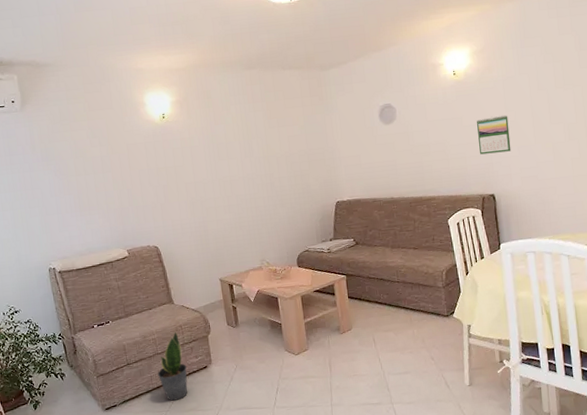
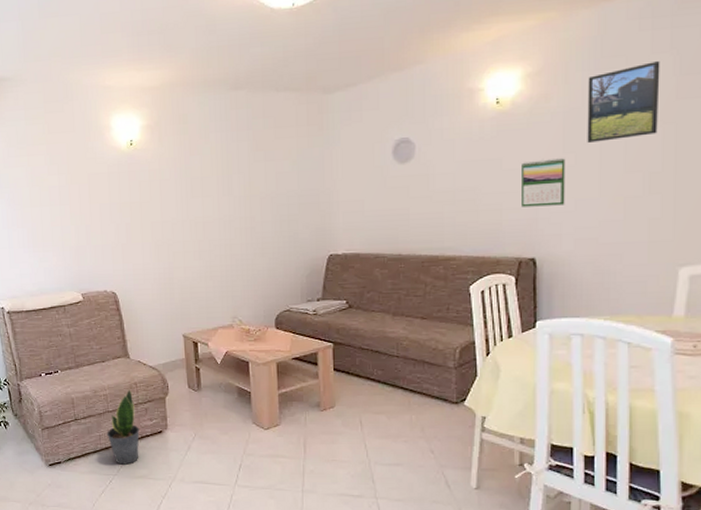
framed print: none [517,40,570,103] -> present [587,61,660,143]

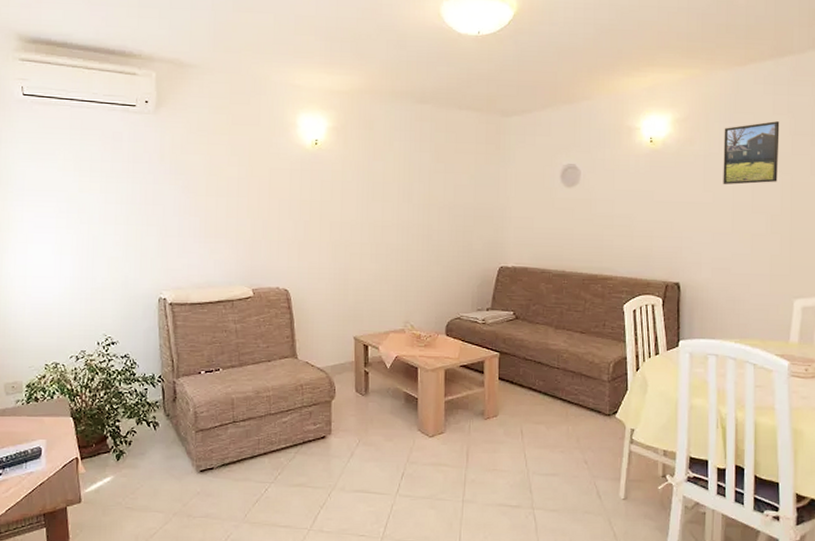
potted plant: present [106,389,140,465] -> none [266,391,302,472]
calendar: present [522,157,566,207] -> none [669,194,705,237]

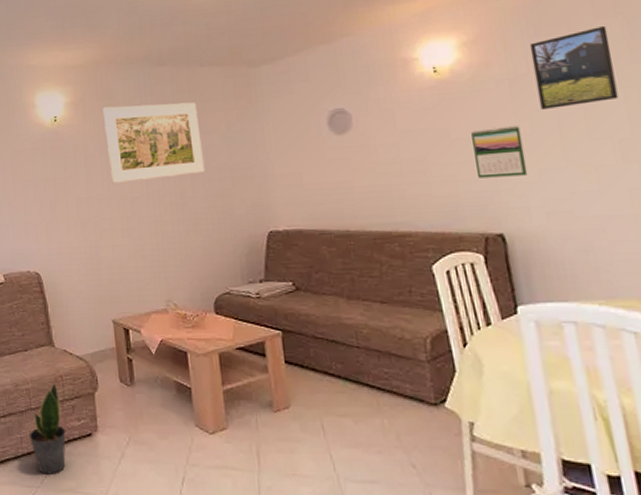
potted plant: none [266,391,302,472] -> present [29,383,66,475]
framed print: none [363,136,452,211] -> present [102,102,206,183]
calendar: none [669,194,705,237] -> present [471,125,528,178]

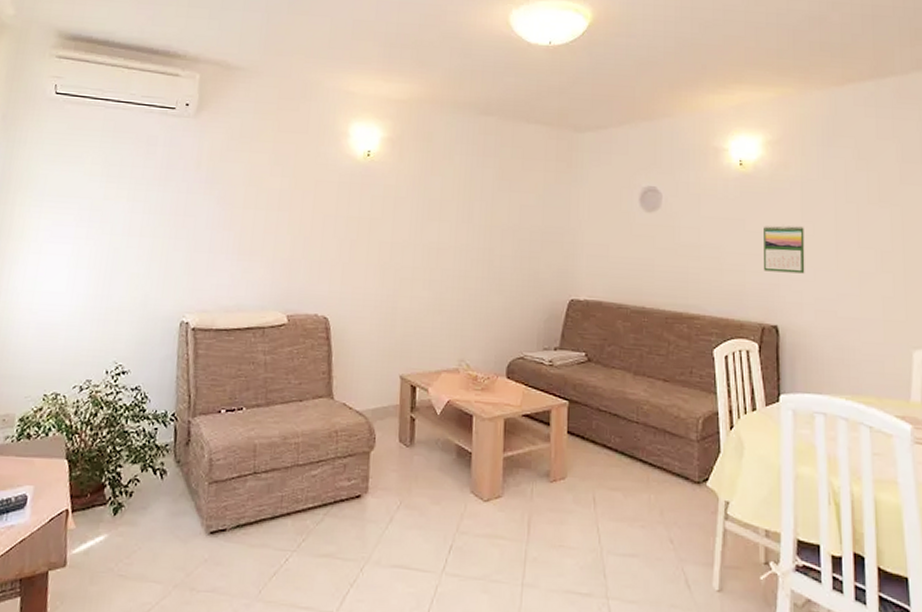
potted plant: present [29,383,66,475] -> none [291,438,333,538]
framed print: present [102,102,206,183] -> none [419,149,518,232]
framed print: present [529,26,619,109] -> none [822,146,886,215]

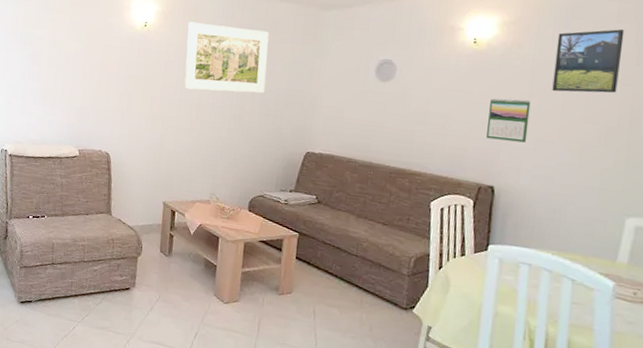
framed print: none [419,149,518,232] -> present [184,22,270,94]
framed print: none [822,146,886,215] -> present [552,29,625,93]

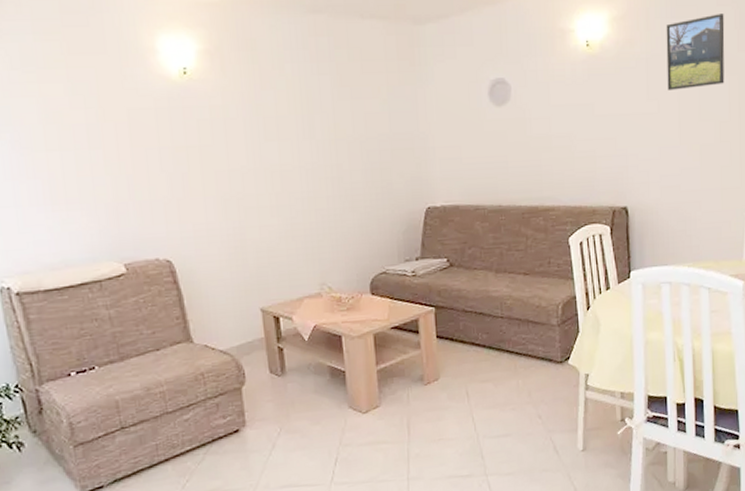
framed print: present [184,22,270,94] -> none [245,59,364,153]
calendar: present [486,98,531,143] -> none [612,104,651,155]

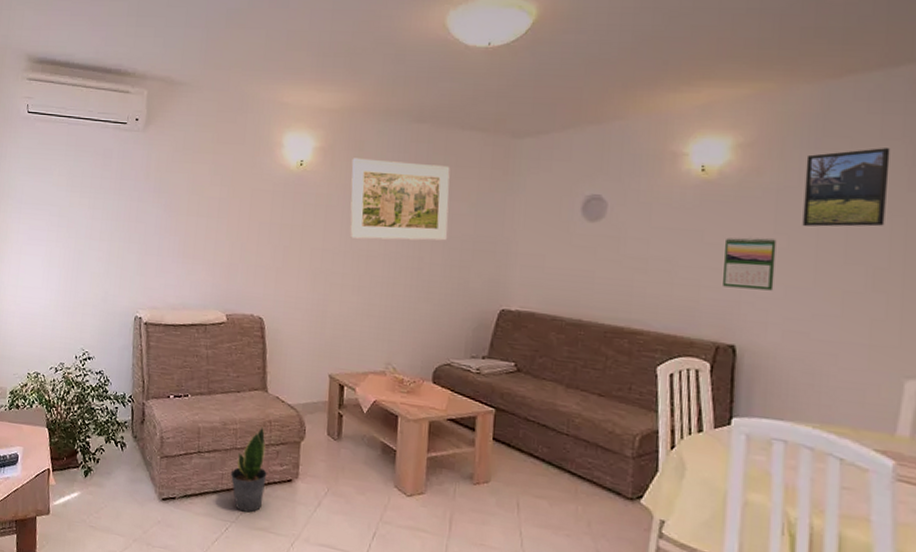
potted plant: none [166,382,210,478] -> present [230,427,267,513]
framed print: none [245,59,364,153] -> present [349,158,450,241]
calendar: none [612,104,651,155] -> present [723,237,777,291]

